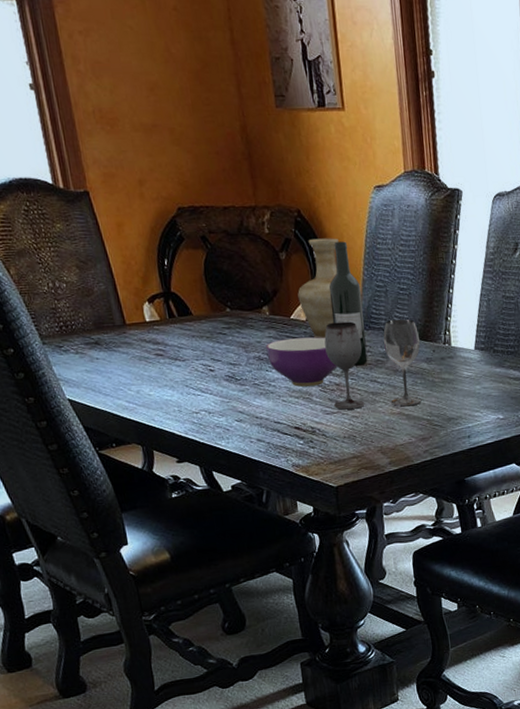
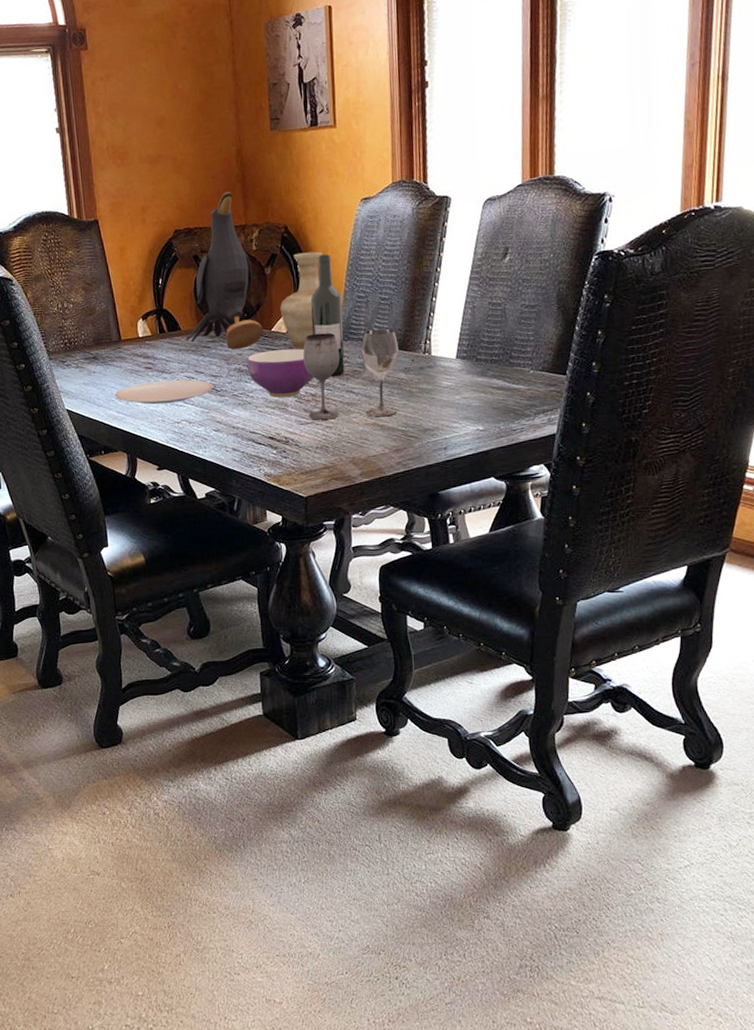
plate: none [122,367,232,394] -> present [114,379,213,405]
decorative sculpture: none [198,170,283,337] -> present [185,192,264,350]

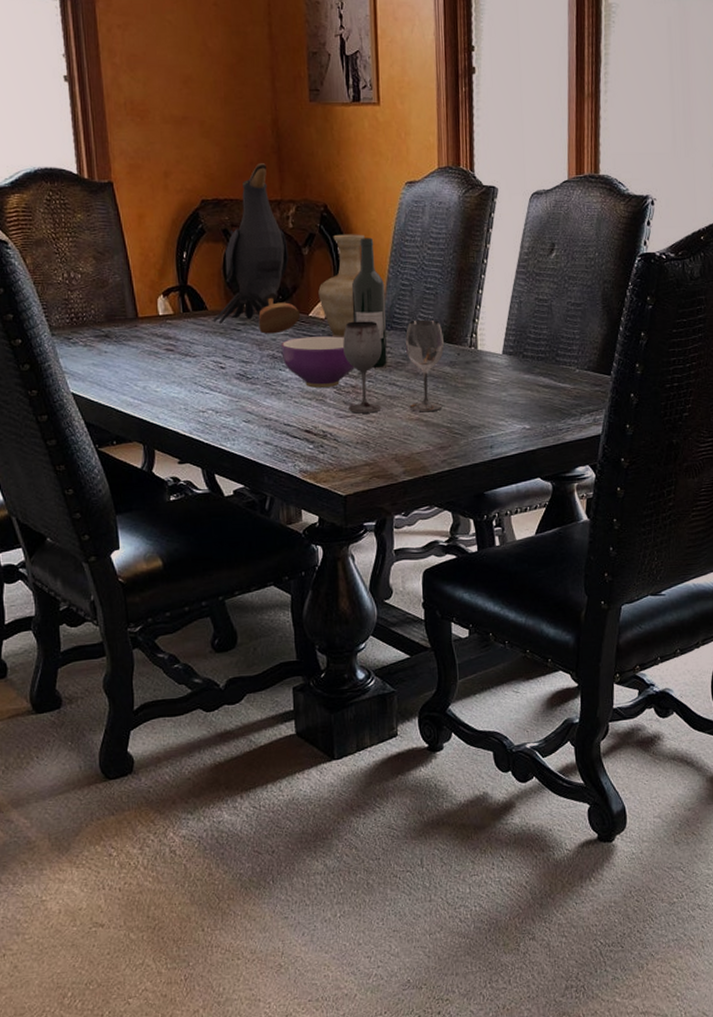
plate: present [114,379,213,405] -> none [129,364,244,391]

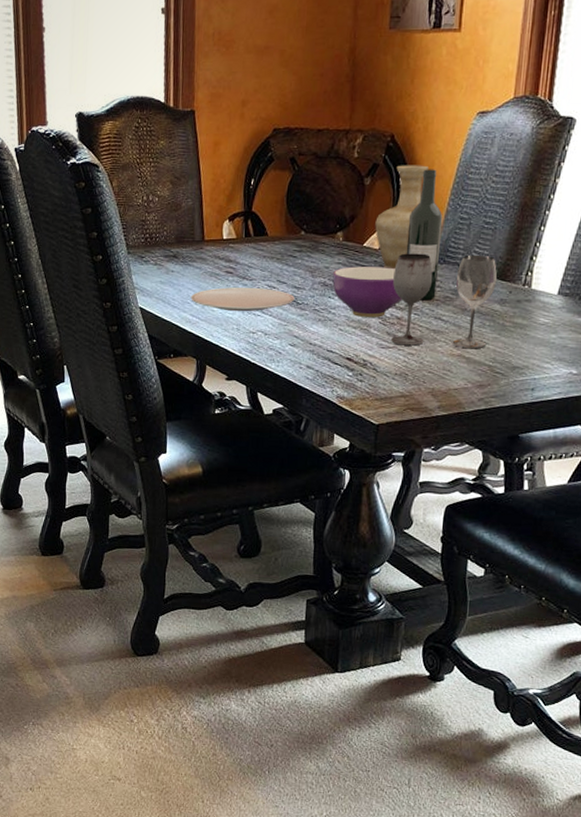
plate: none [129,364,244,391] -> present [191,287,294,312]
decorative sculpture: present [213,163,301,334] -> none [271,92,356,262]

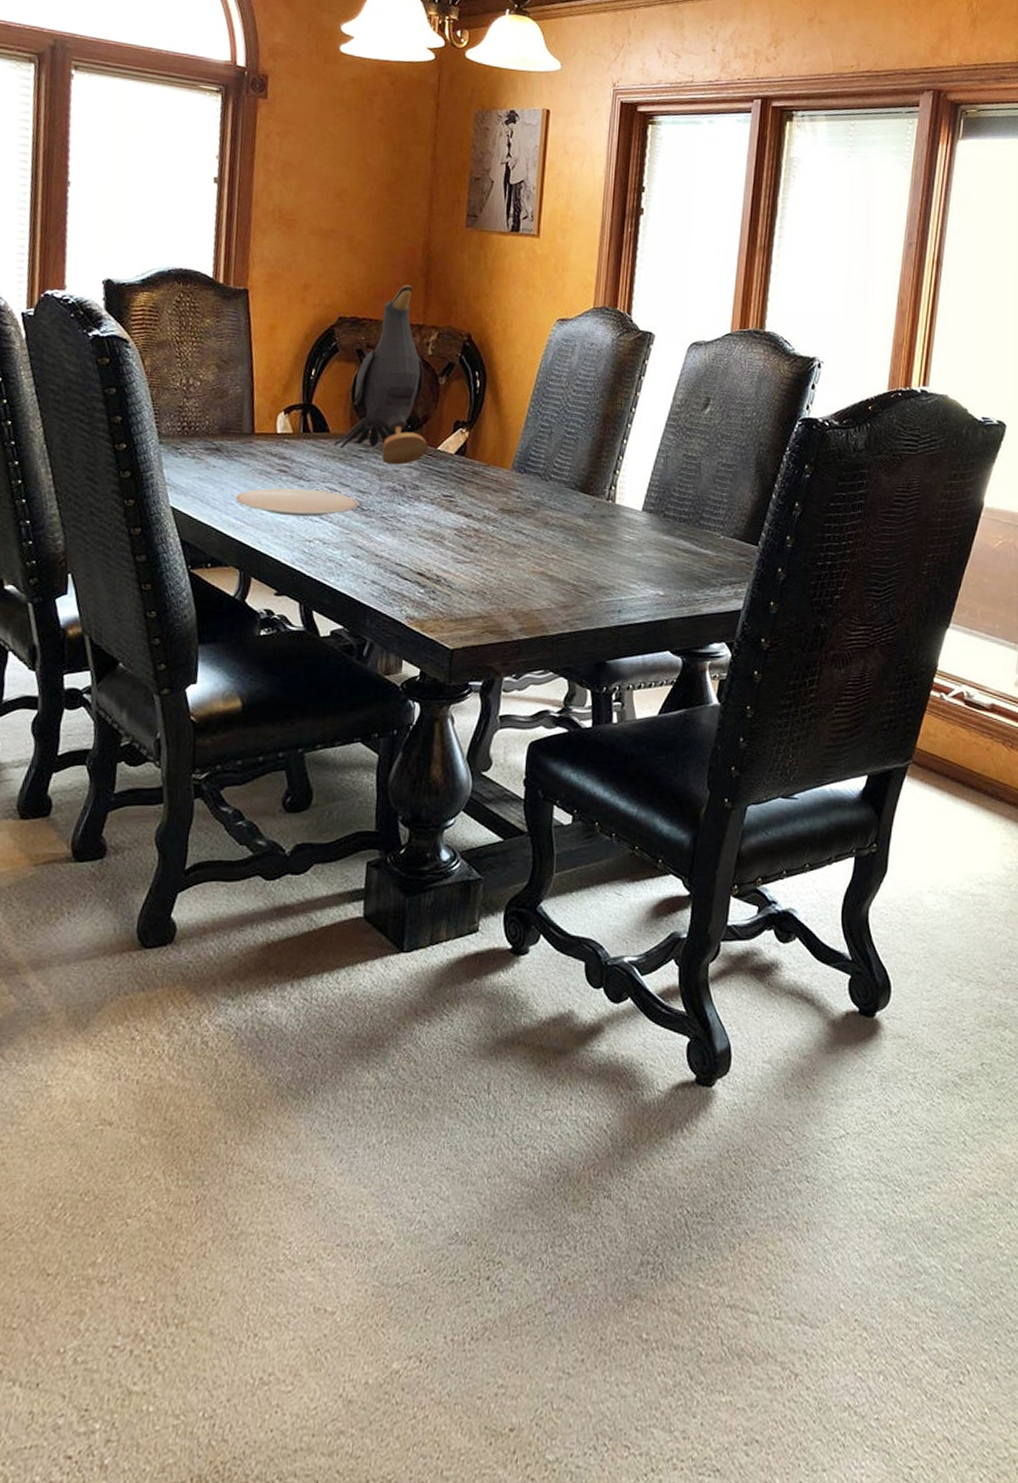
decorative sculpture: none [271,92,356,262] -> present [333,285,429,465]
bowl: present [332,266,402,317] -> none [402,471,480,529]
vase: present [375,165,428,270] -> none [450,366,507,477]
wineglass: present [391,253,497,349] -> none [468,460,580,567]
wine bottle: present [406,169,443,301] -> none [484,372,523,512]

